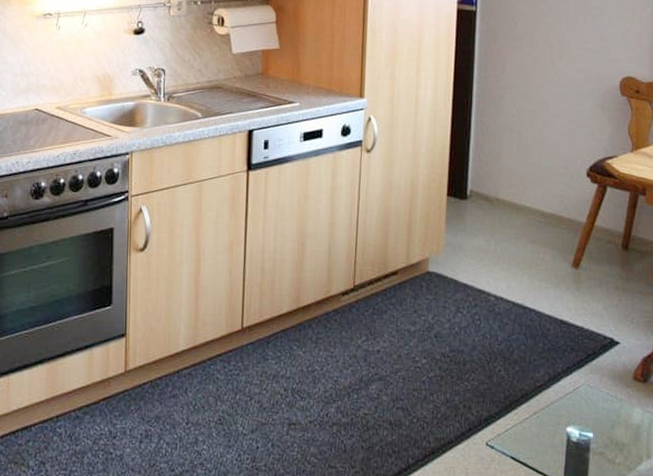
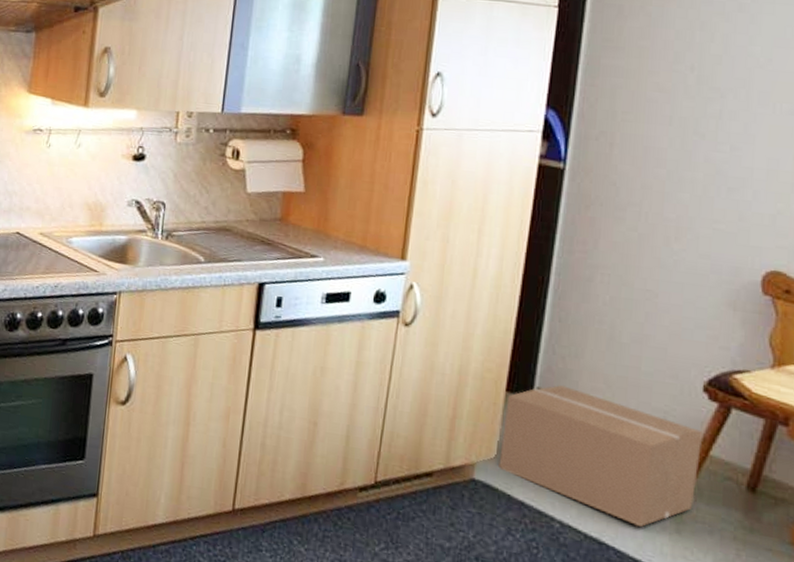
cardboard box: none [446,185,590,289] -> present [498,384,703,527]

